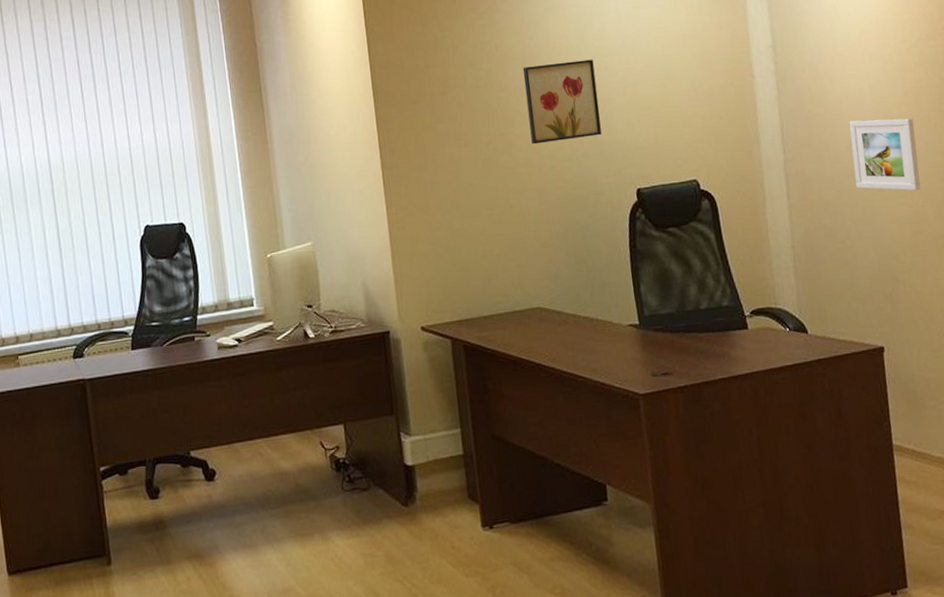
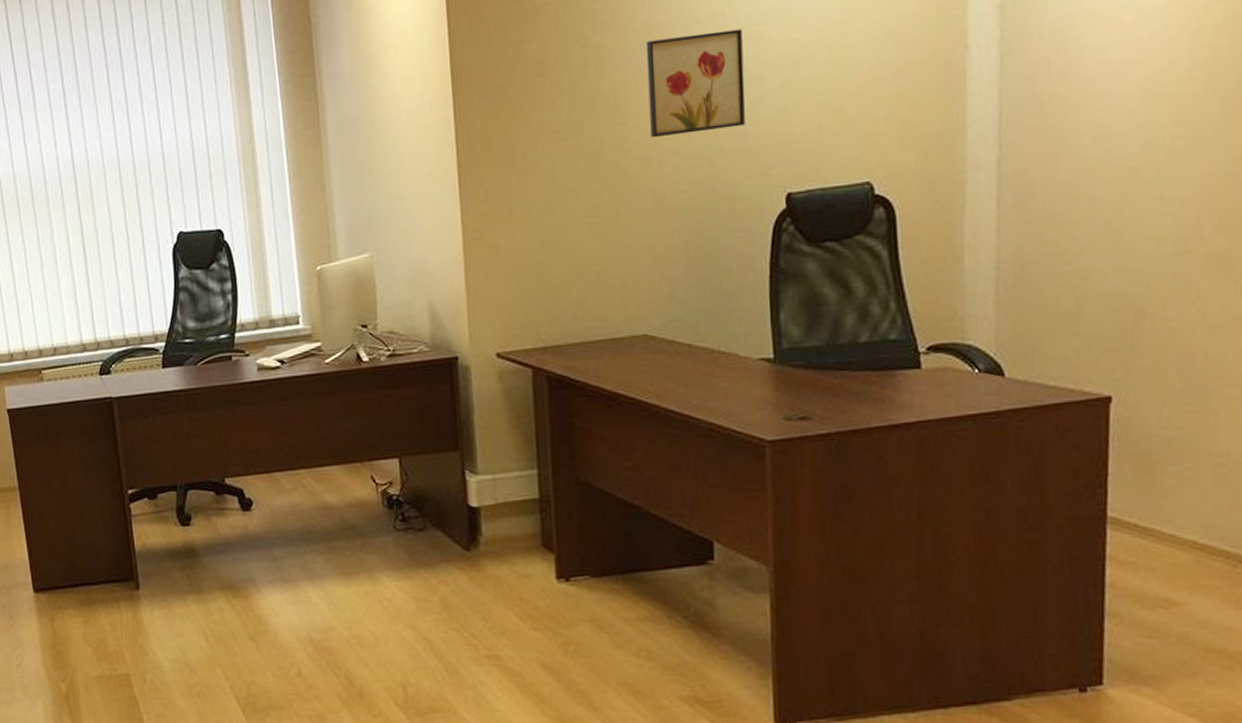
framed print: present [849,118,921,191] -> none [1099,100,1201,198]

